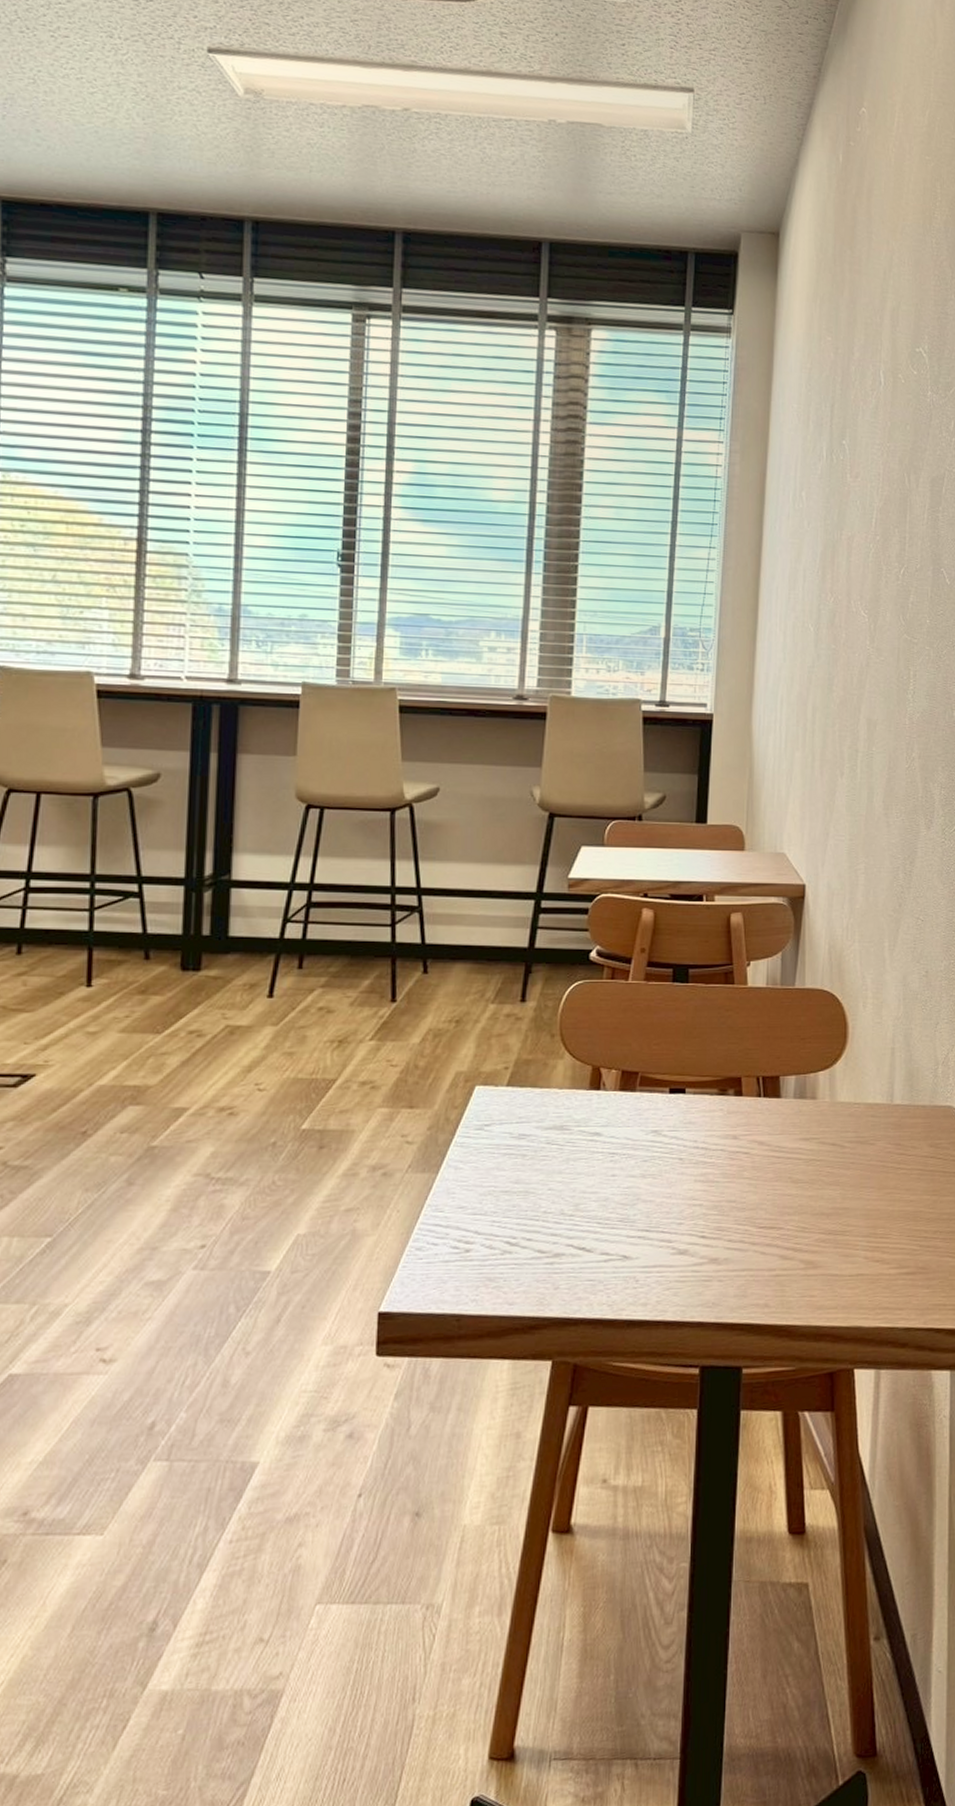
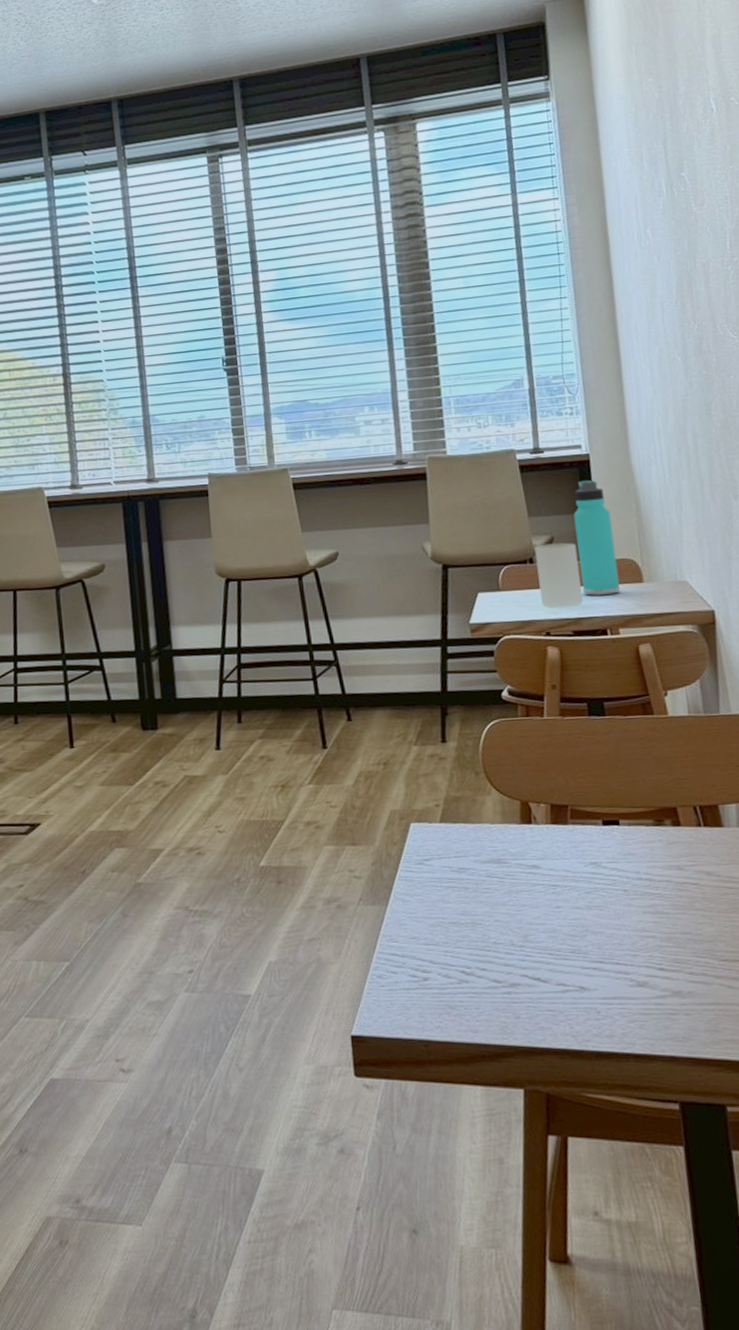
cup: none [644,802,687,870] -> present [534,542,584,609]
thermos bottle: none [686,740,724,860] -> present [573,479,621,596]

